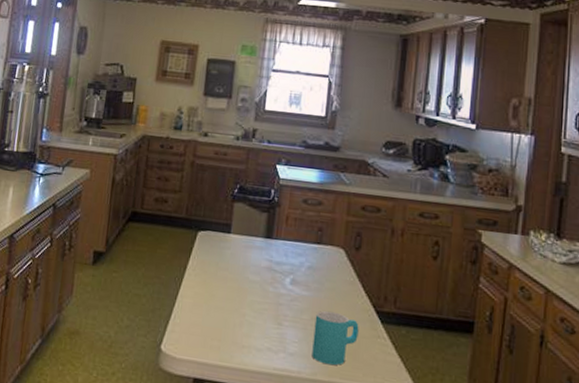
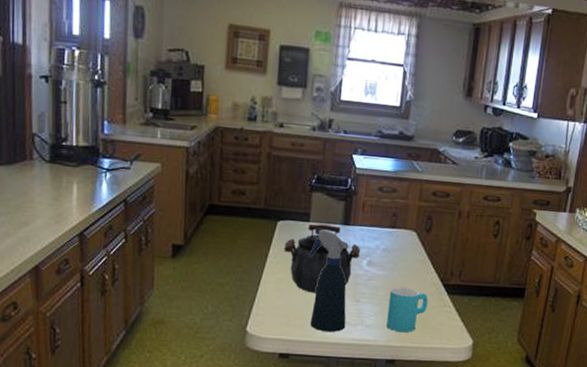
kettle: none [203,235,284,313] -> present [284,223,361,294]
spray bottle: none [227,241,272,358] -> present [309,229,350,332]

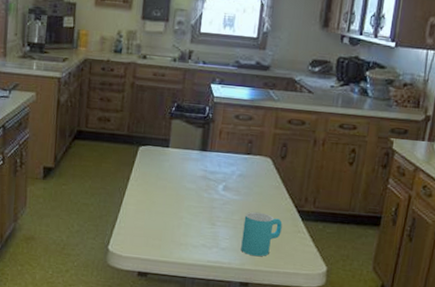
kettle: present [284,223,361,294] -> none [144,149,217,216]
spray bottle: present [309,229,350,332] -> none [167,154,207,253]

